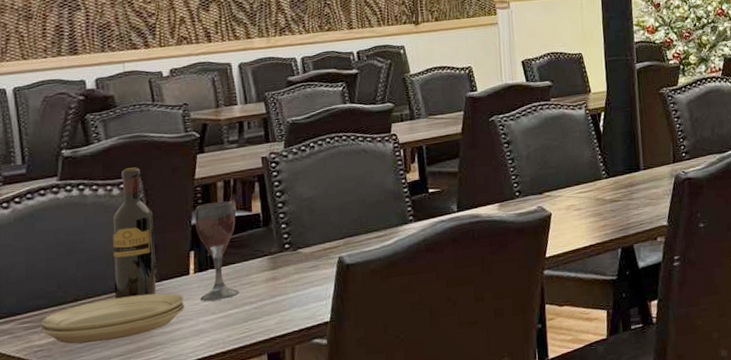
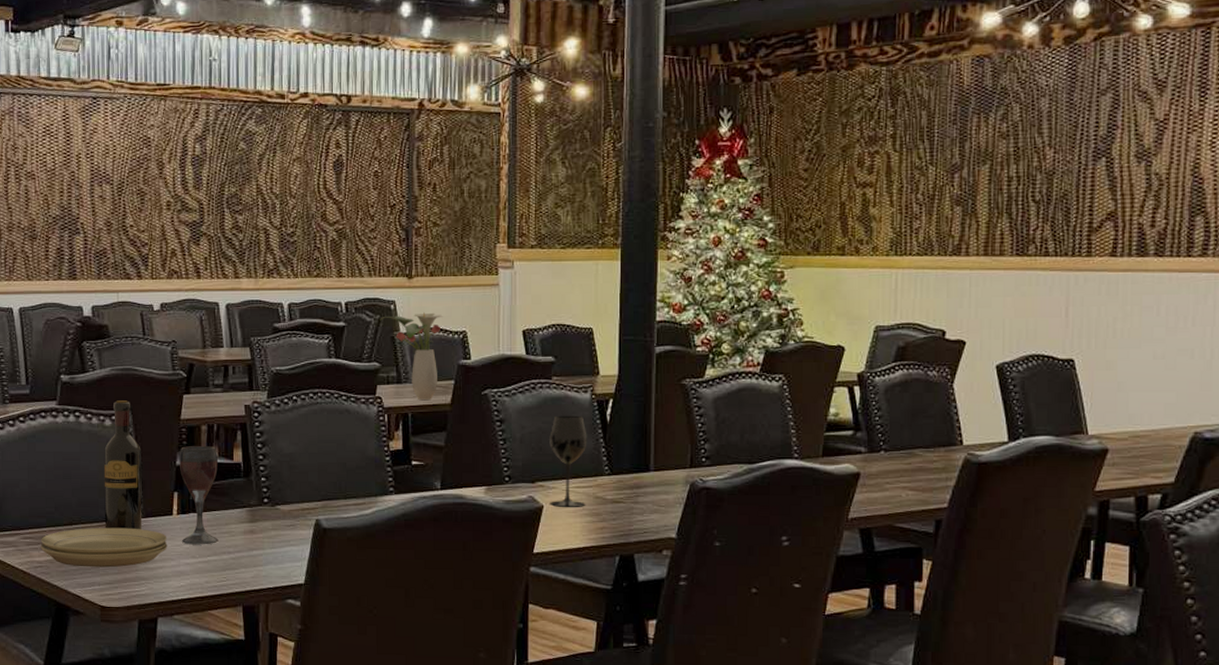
flower arrangement: none [391,53,449,133] -> present [380,312,443,401]
wineglass: none [552,129,589,212] -> present [549,415,587,507]

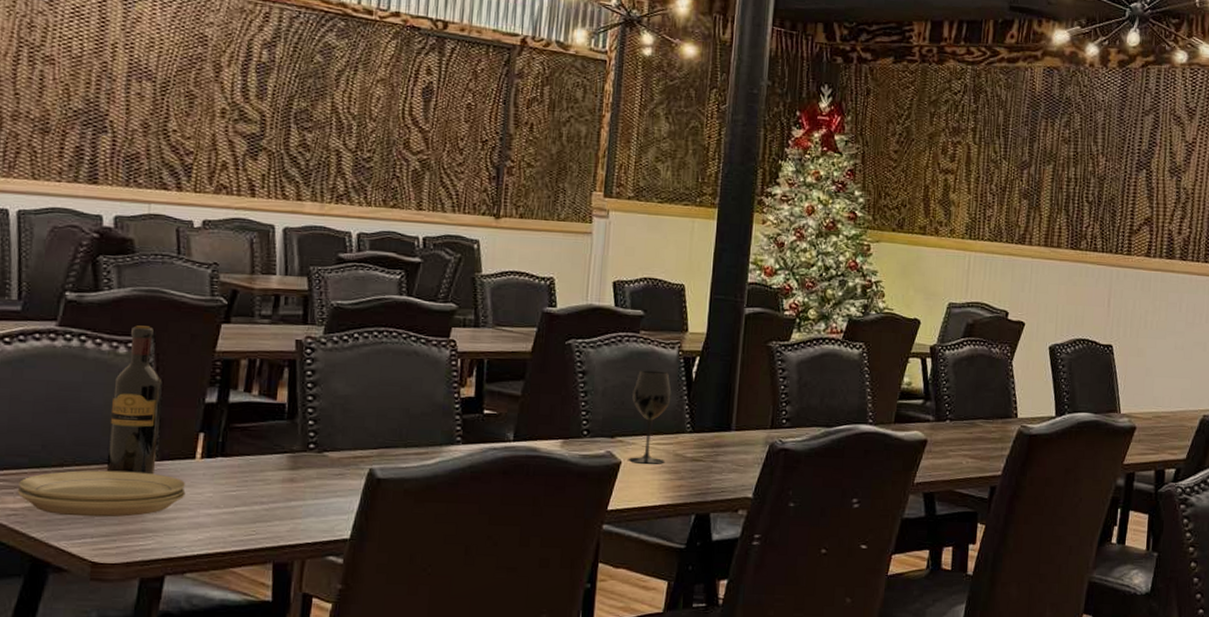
cup: present [180,445,219,545] -> none [203,381,258,494]
flower arrangement: present [380,312,443,401] -> none [460,255,530,347]

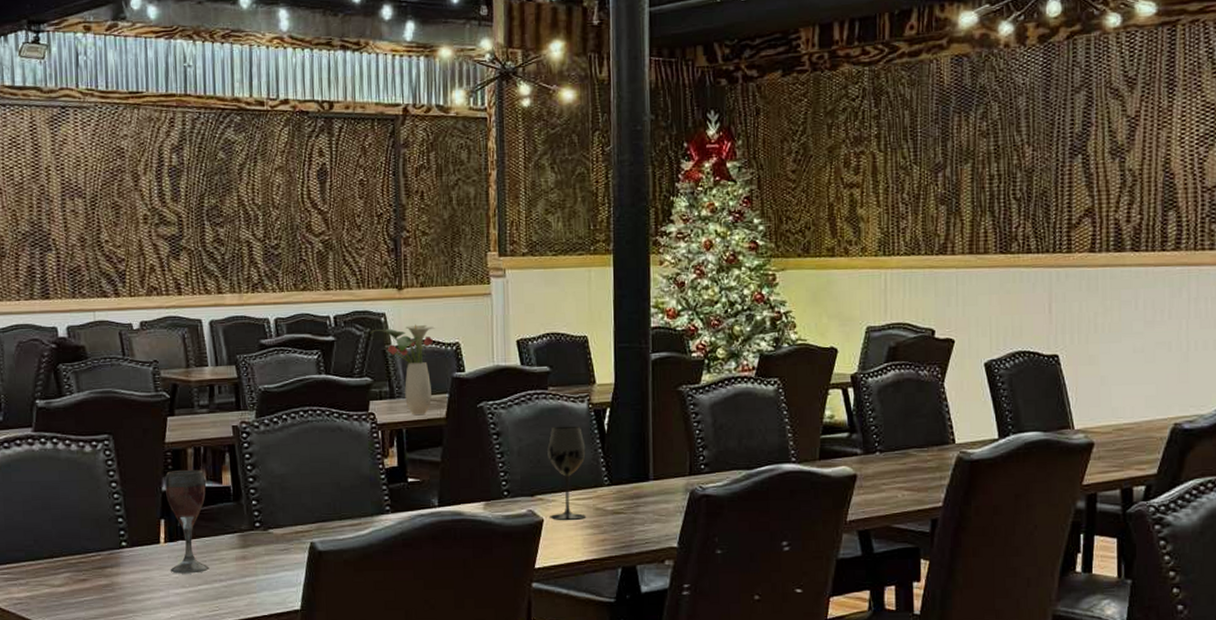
plate: present [17,470,186,517] -> none [19,558,156,602]
wine bottle: present [106,325,162,475] -> none [84,425,128,561]
cup: none [203,381,258,494] -> present [165,469,209,574]
flower arrangement: none [460,255,530,347] -> present [370,324,435,416]

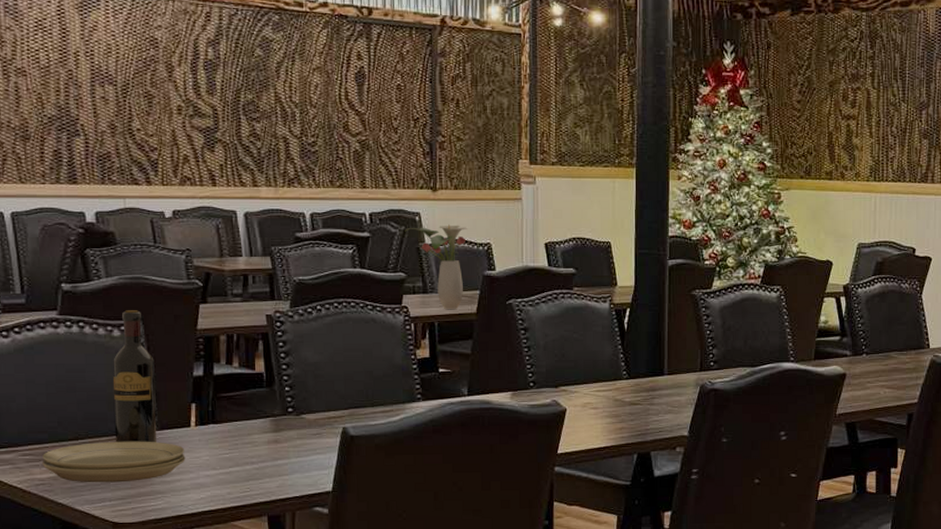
plate: none [19,558,156,602] -> present [42,441,186,483]
wine bottle: none [84,425,128,561] -> present [112,310,157,443]
cup: present [165,469,209,574] -> none [197,355,241,456]
wineglass: present [547,426,587,520] -> none [571,324,607,410]

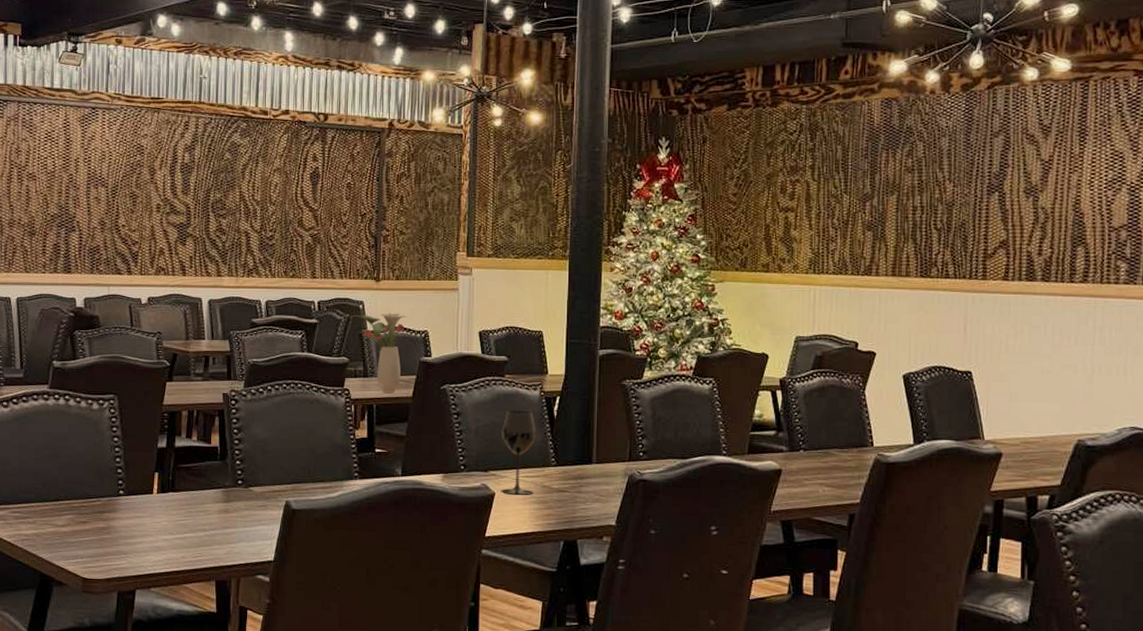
plate: present [42,441,186,483] -> none [28,504,147,542]
wine bottle: present [112,310,157,443] -> none [89,386,126,507]
wineglass: none [571,324,607,410] -> present [501,410,536,495]

